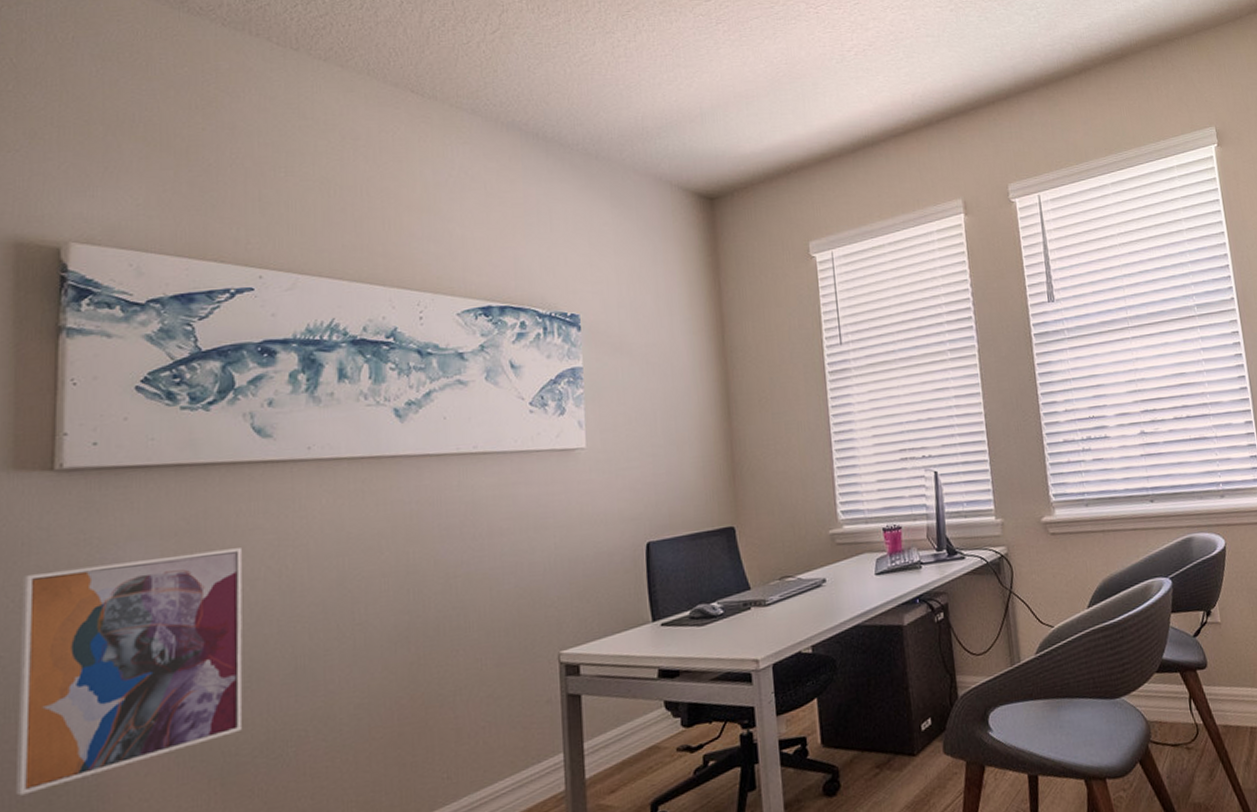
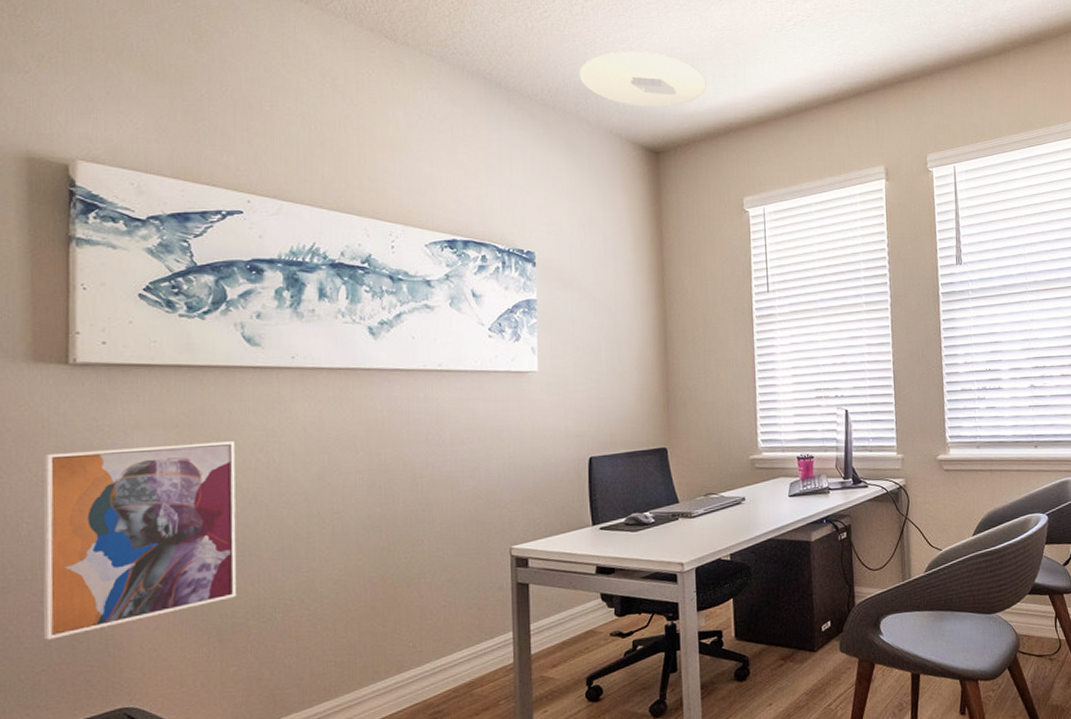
ceiling light: none [623,92,763,151] -> present [579,51,706,108]

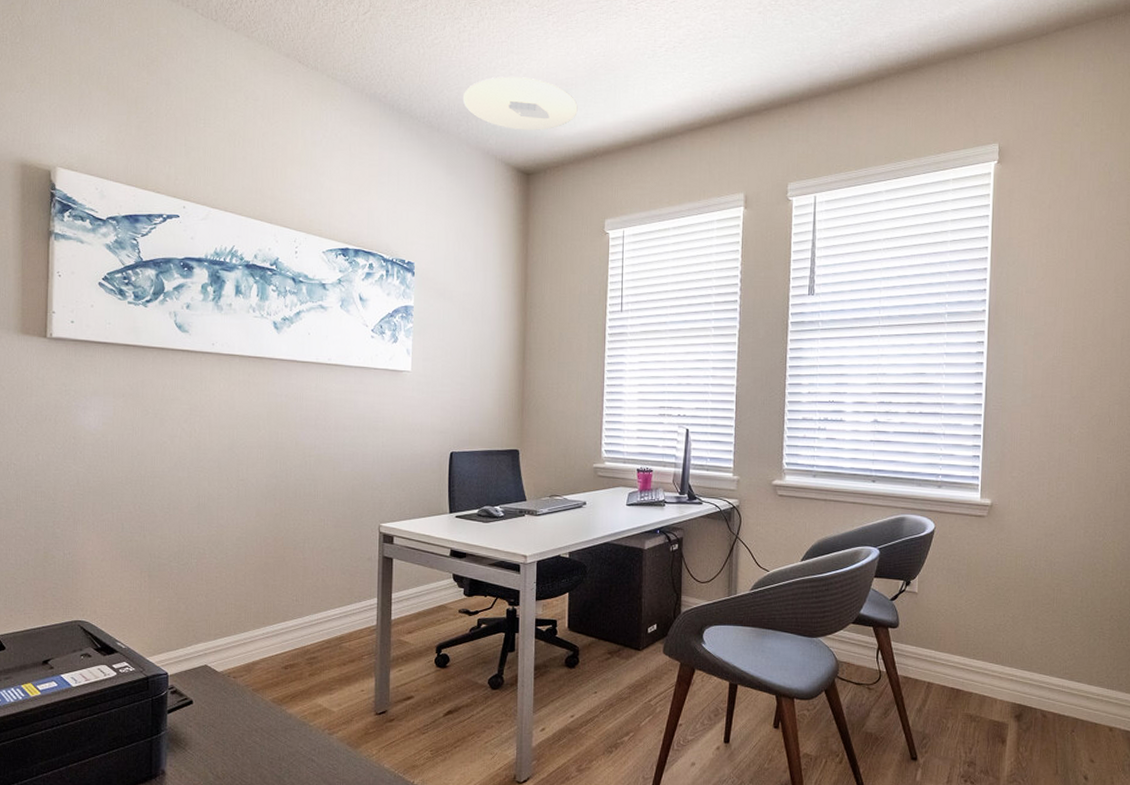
wall art: present [43,441,237,640] -> none [24,410,166,559]

